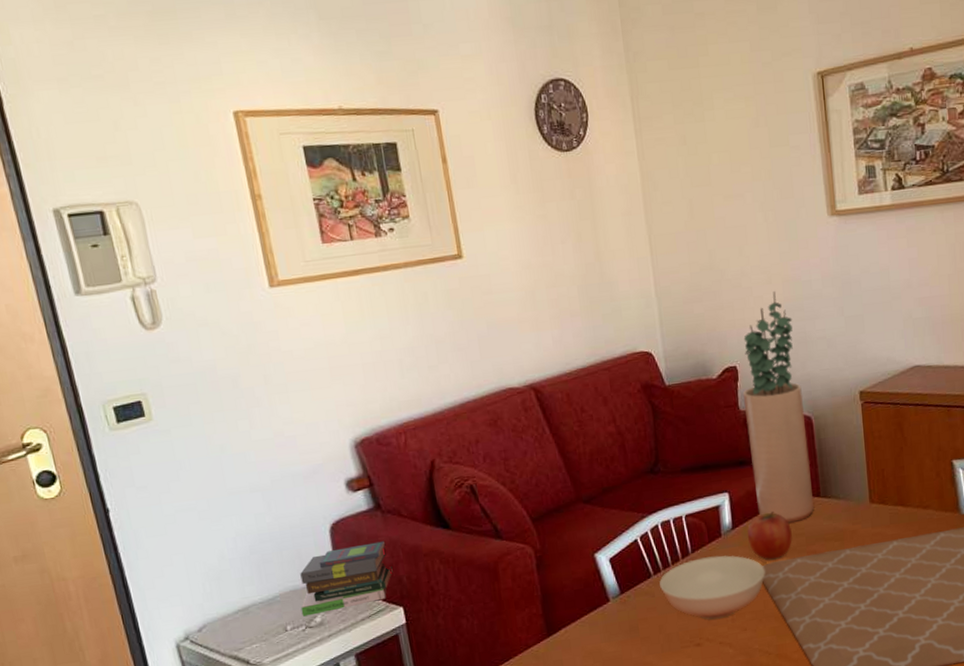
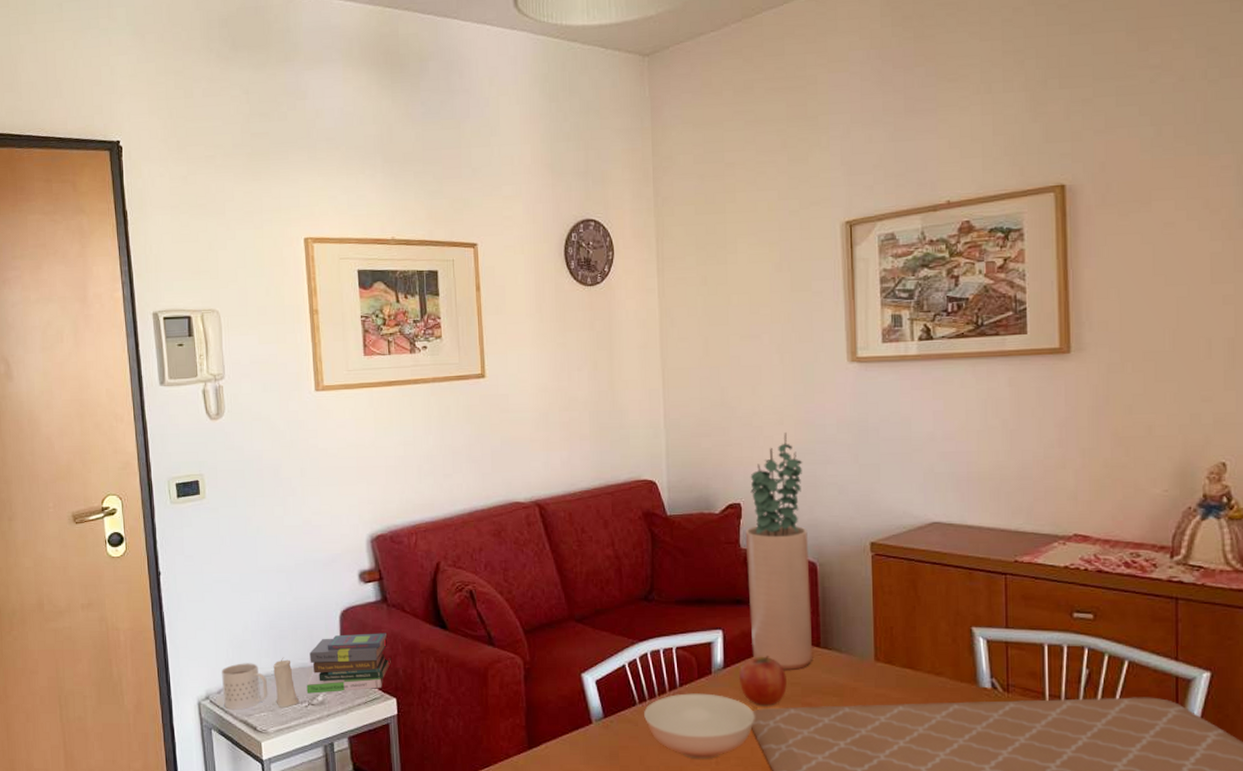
mug: none [199,593,259,647] -> present [221,663,268,710]
candle: none [259,582,296,636] -> present [273,657,300,708]

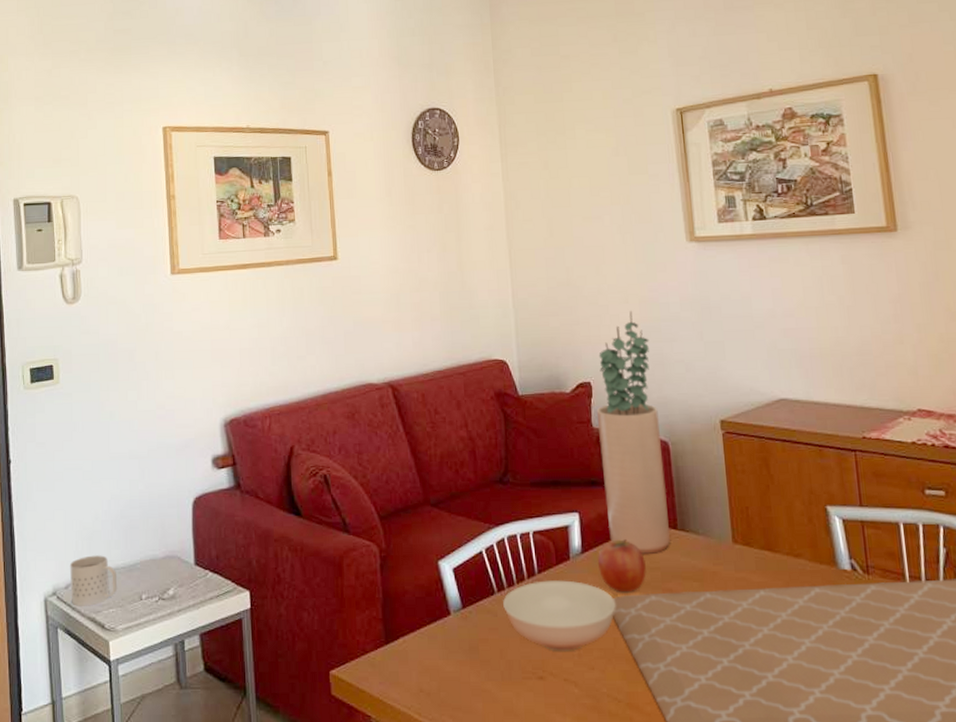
candle: present [273,657,300,708] -> none [123,548,150,603]
books: present [306,633,391,694] -> none [157,521,244,587]

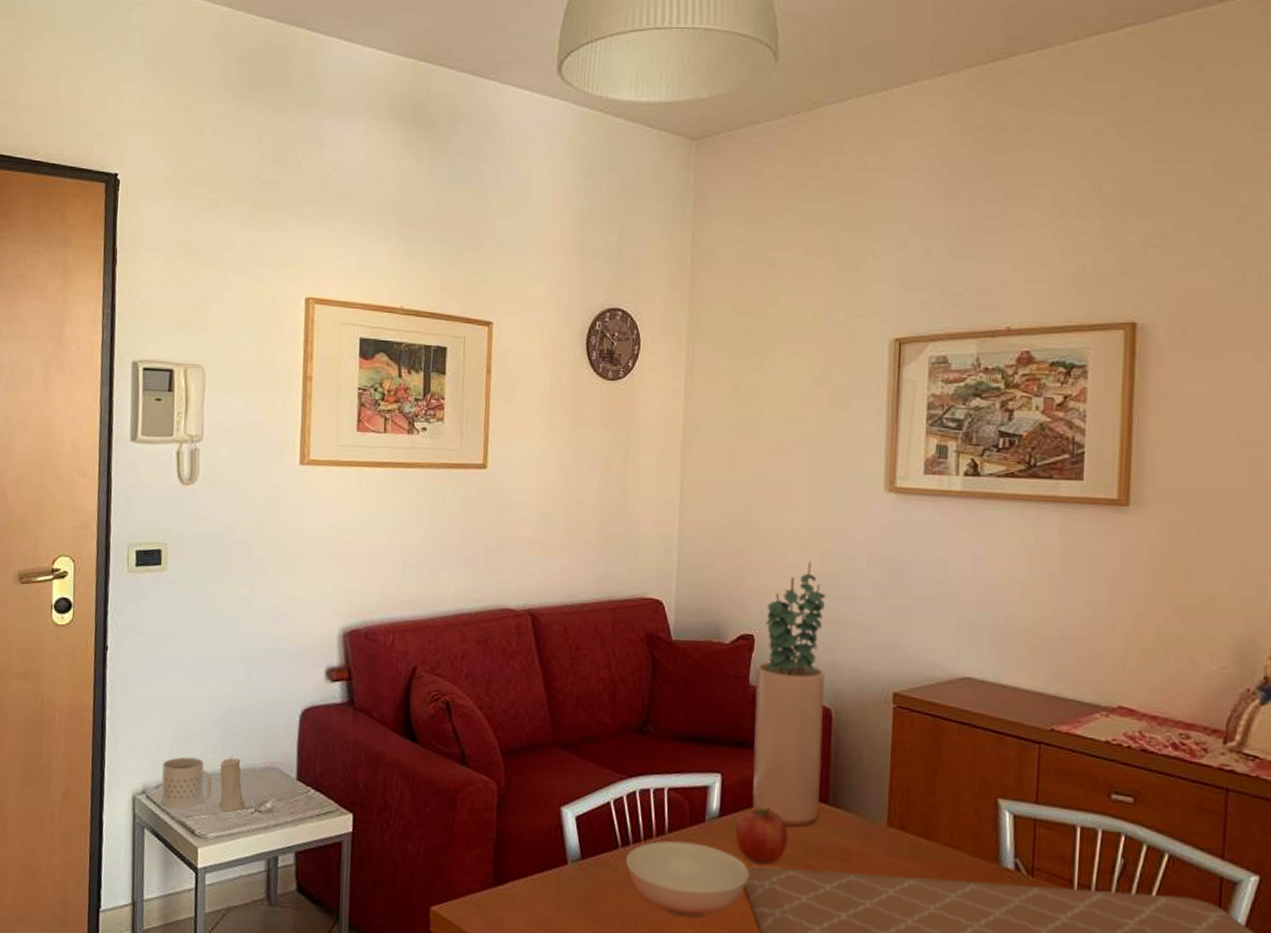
candle: none [123,548,150,603] -> present [219,755,246,812]

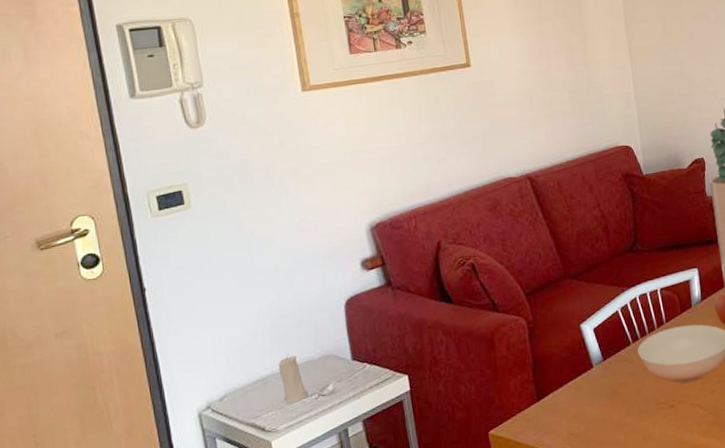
mug: present [161,757,212,810] -> none [221,364,275,416]

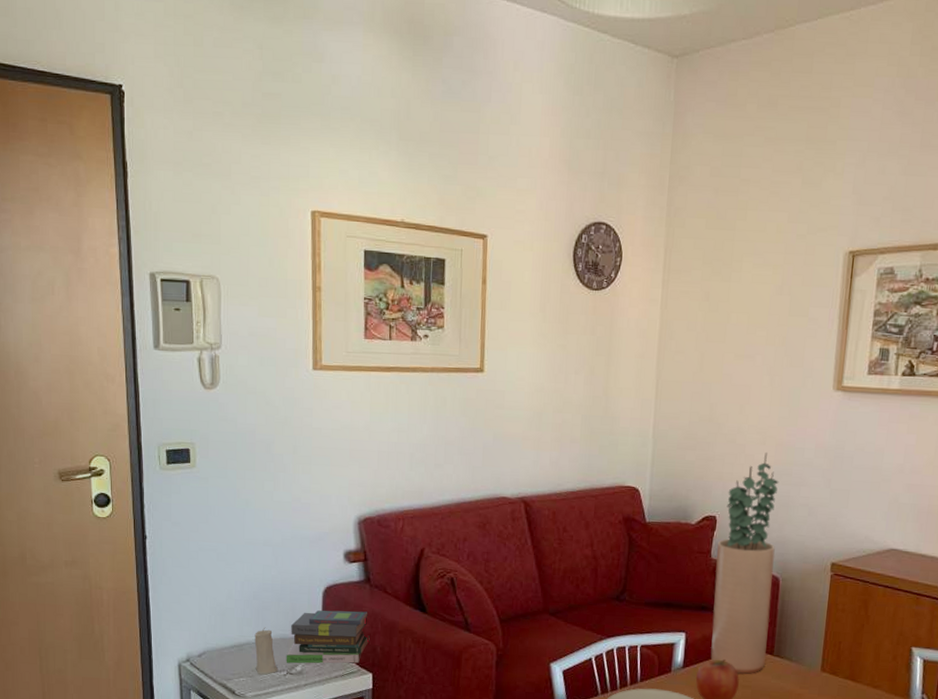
books: none [315,315,400,386] -> present [286,610,370,664]

